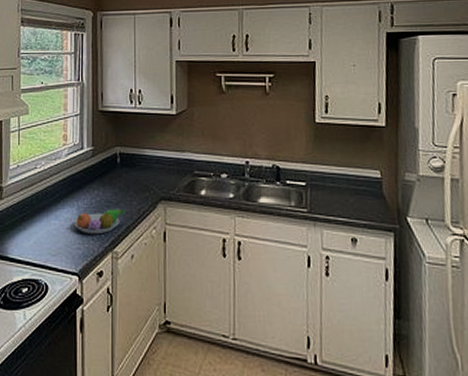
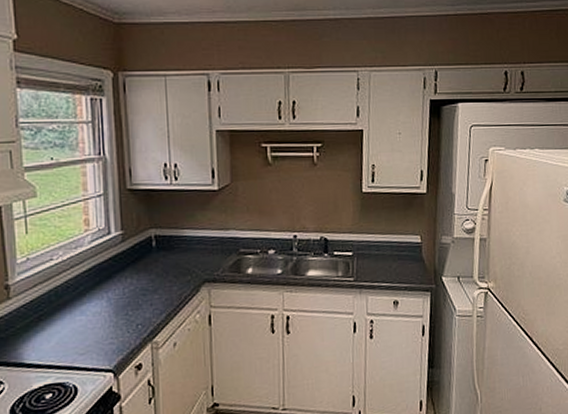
fruit bowl: present [74,209,125,235] -> none [104,296,165,327]

